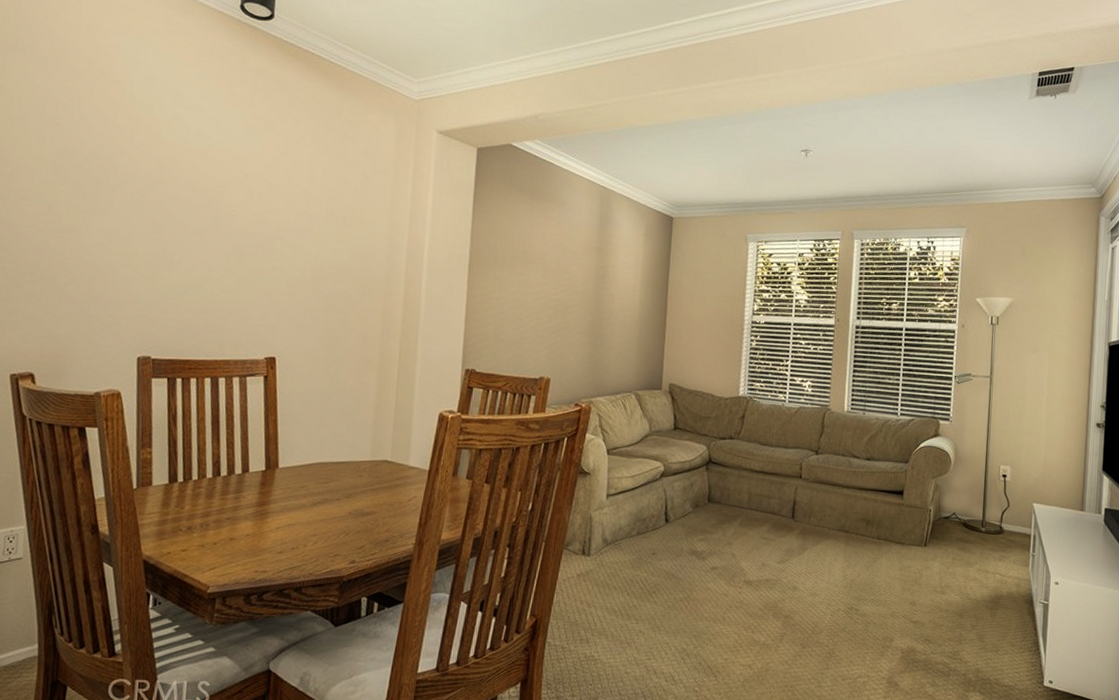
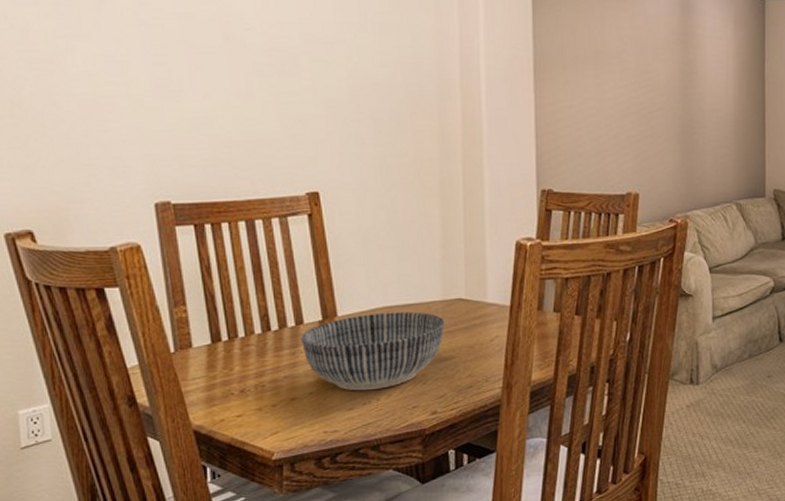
bowl: none [244,467,371,537] -> present [300,312,445,391]

